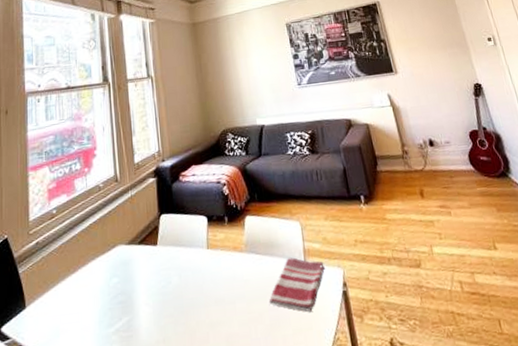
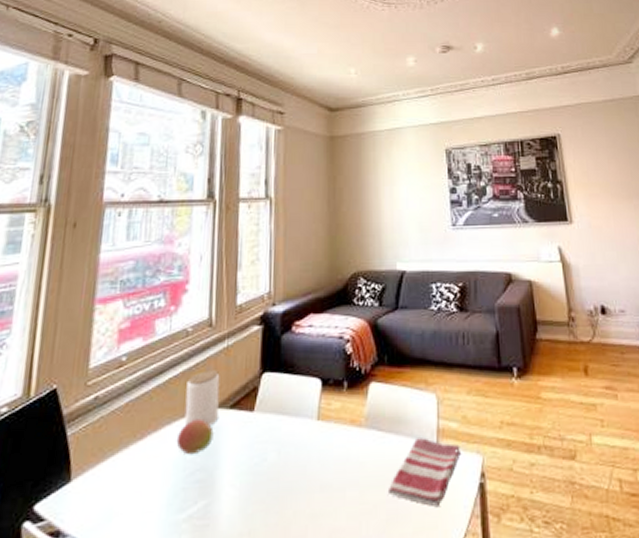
fruit: none [100,253,128,283] -> present [176,418,214,455]
jar: none [103,215,130,261] -> present [184,370,220,427]

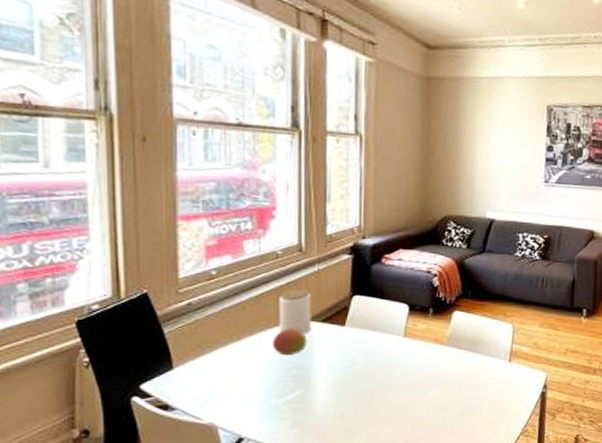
dish towel: present [387,438,461,508] -> none [463,356,529,407]

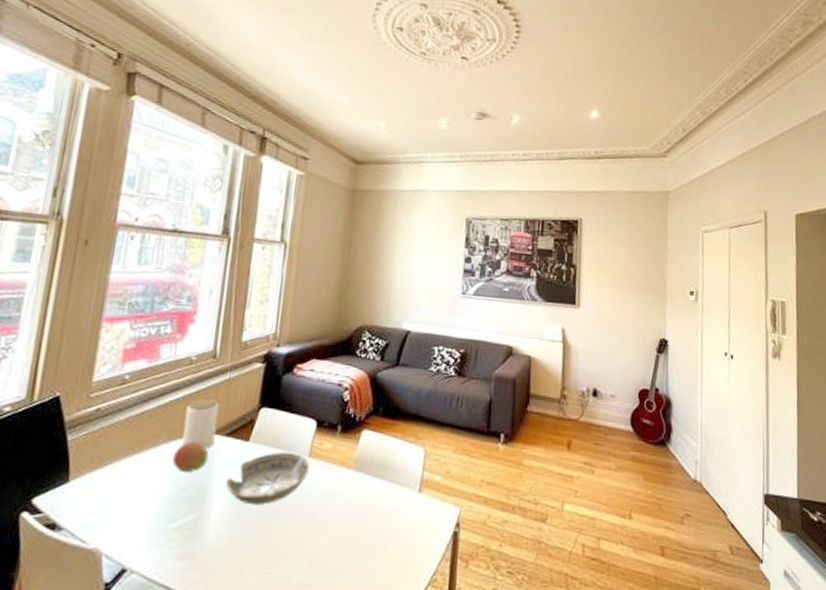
bowl: none [327,334,406,380] -> present [225,452,310,506]

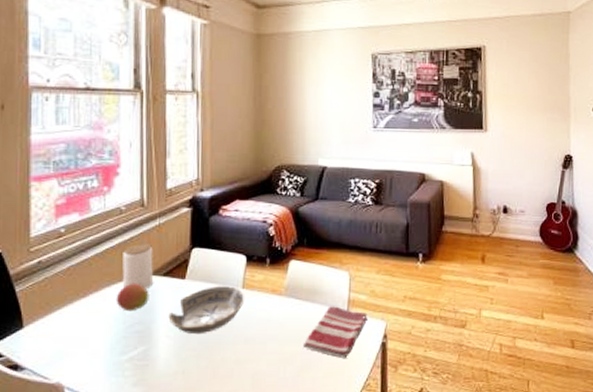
dish towel: none [367,485,440,548] -> present [302,306,367,359]

